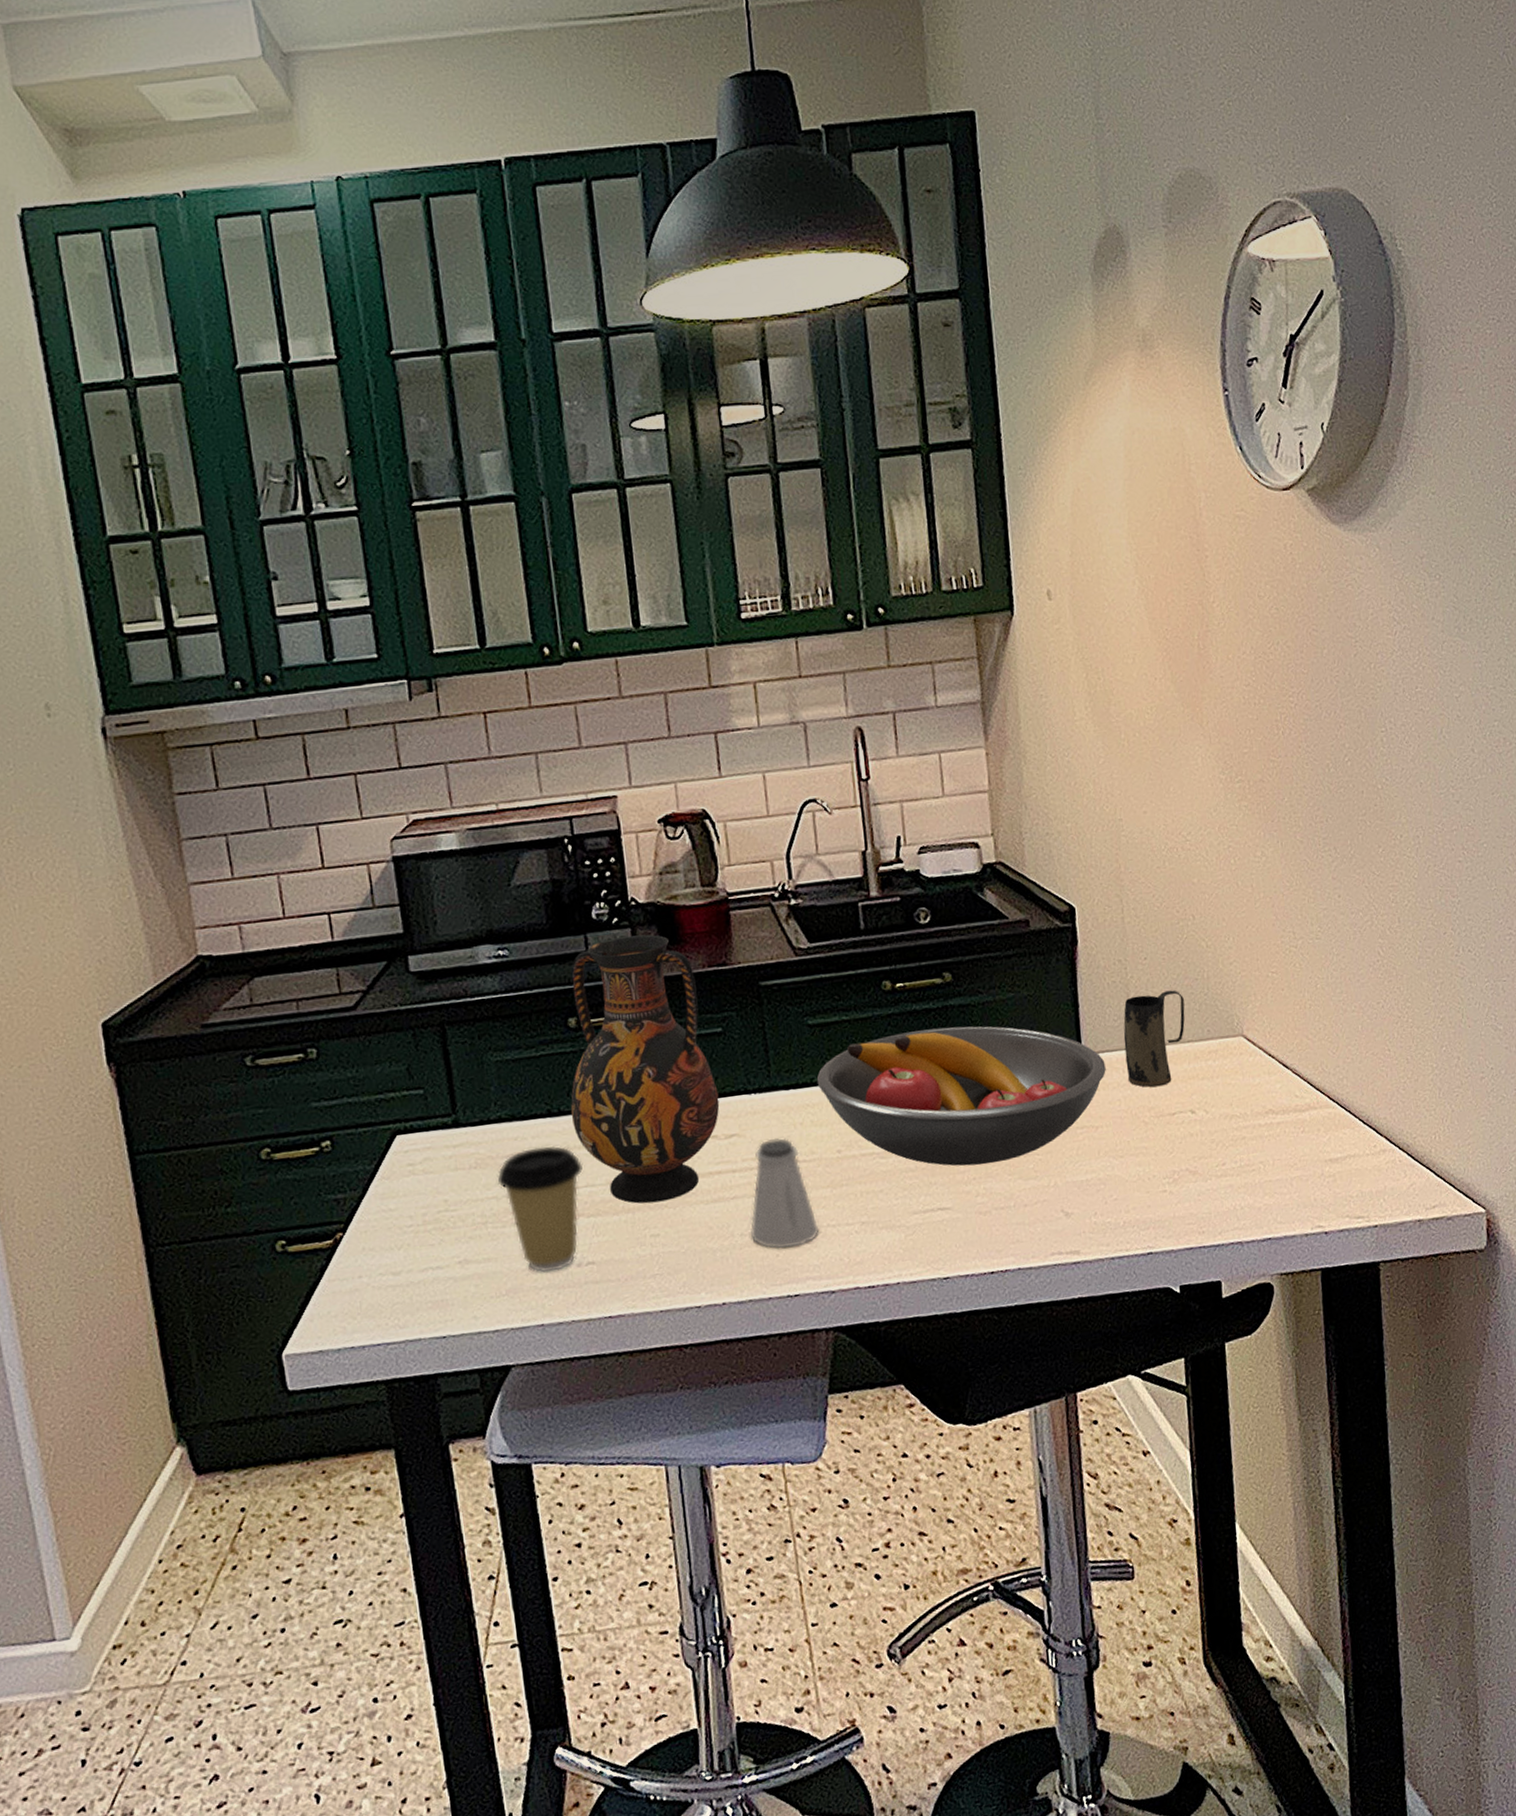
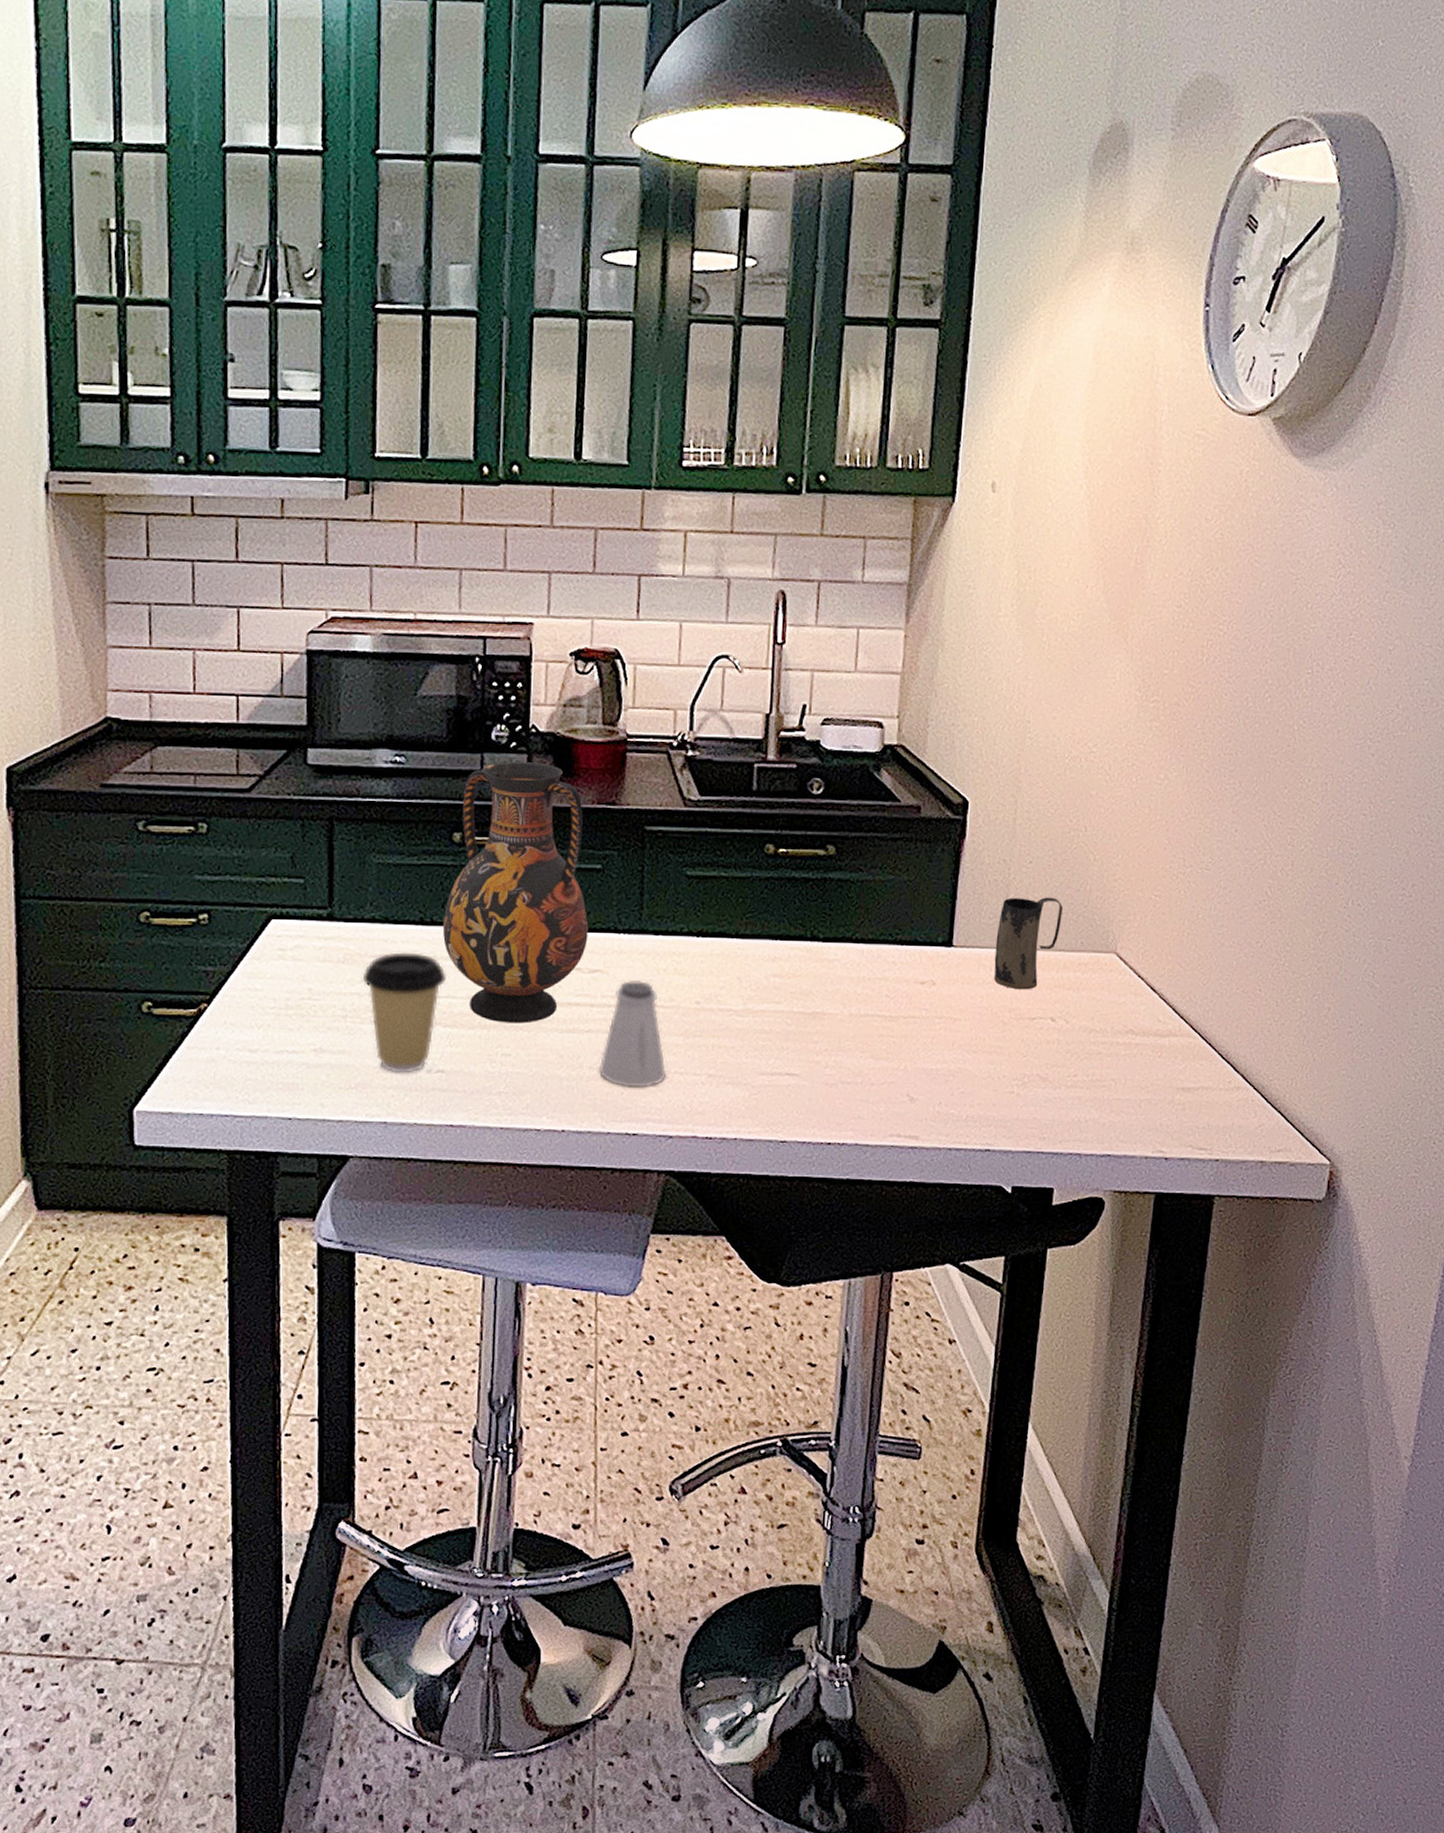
fruit bowl: present [816,1026,1106,1166] -> none [686,897,974,1038]

